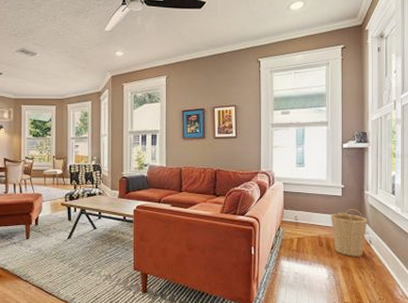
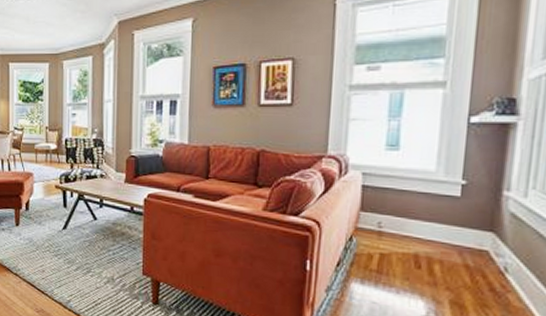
basket: present [330,209,368,257] -> none [437,217,504,290]

